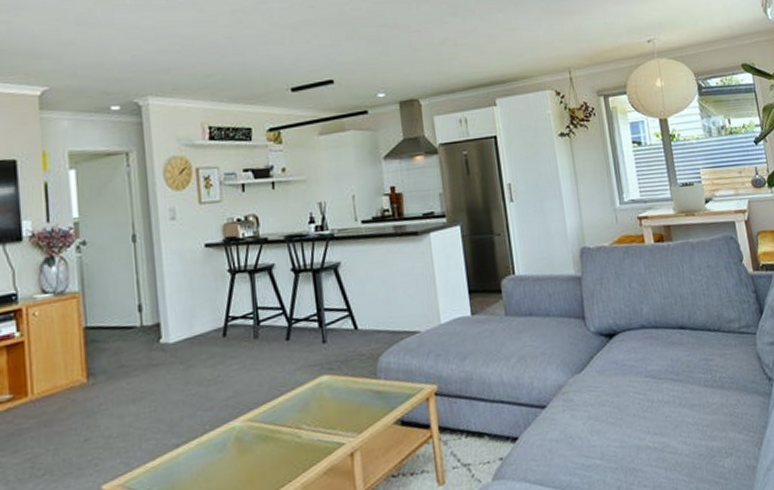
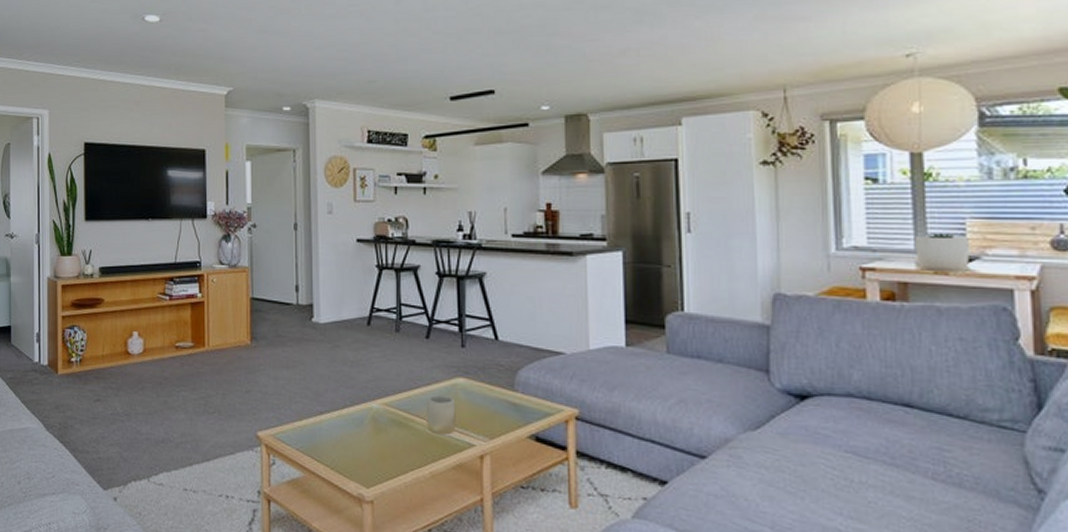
mug: none [292,397,324,442] -> present [426,395,456,435]

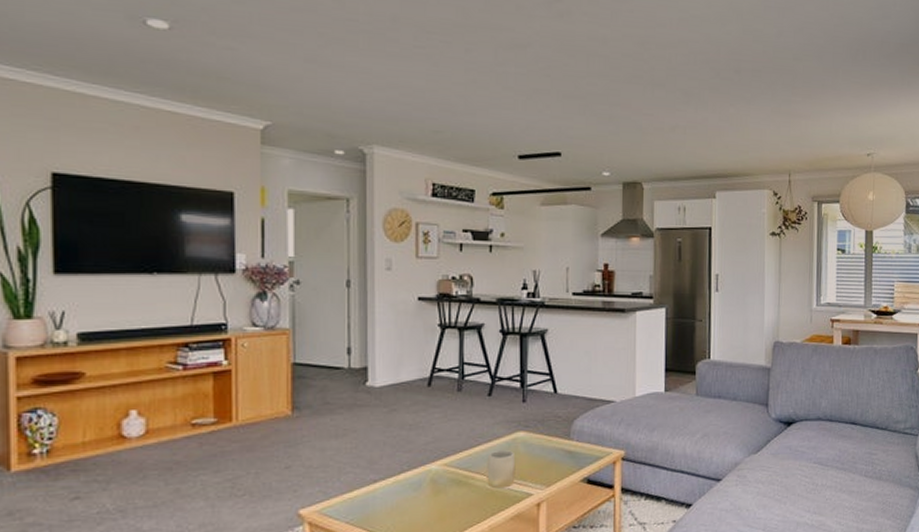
planter: present [914,233,969,273] -> none [864,292,895,322]

